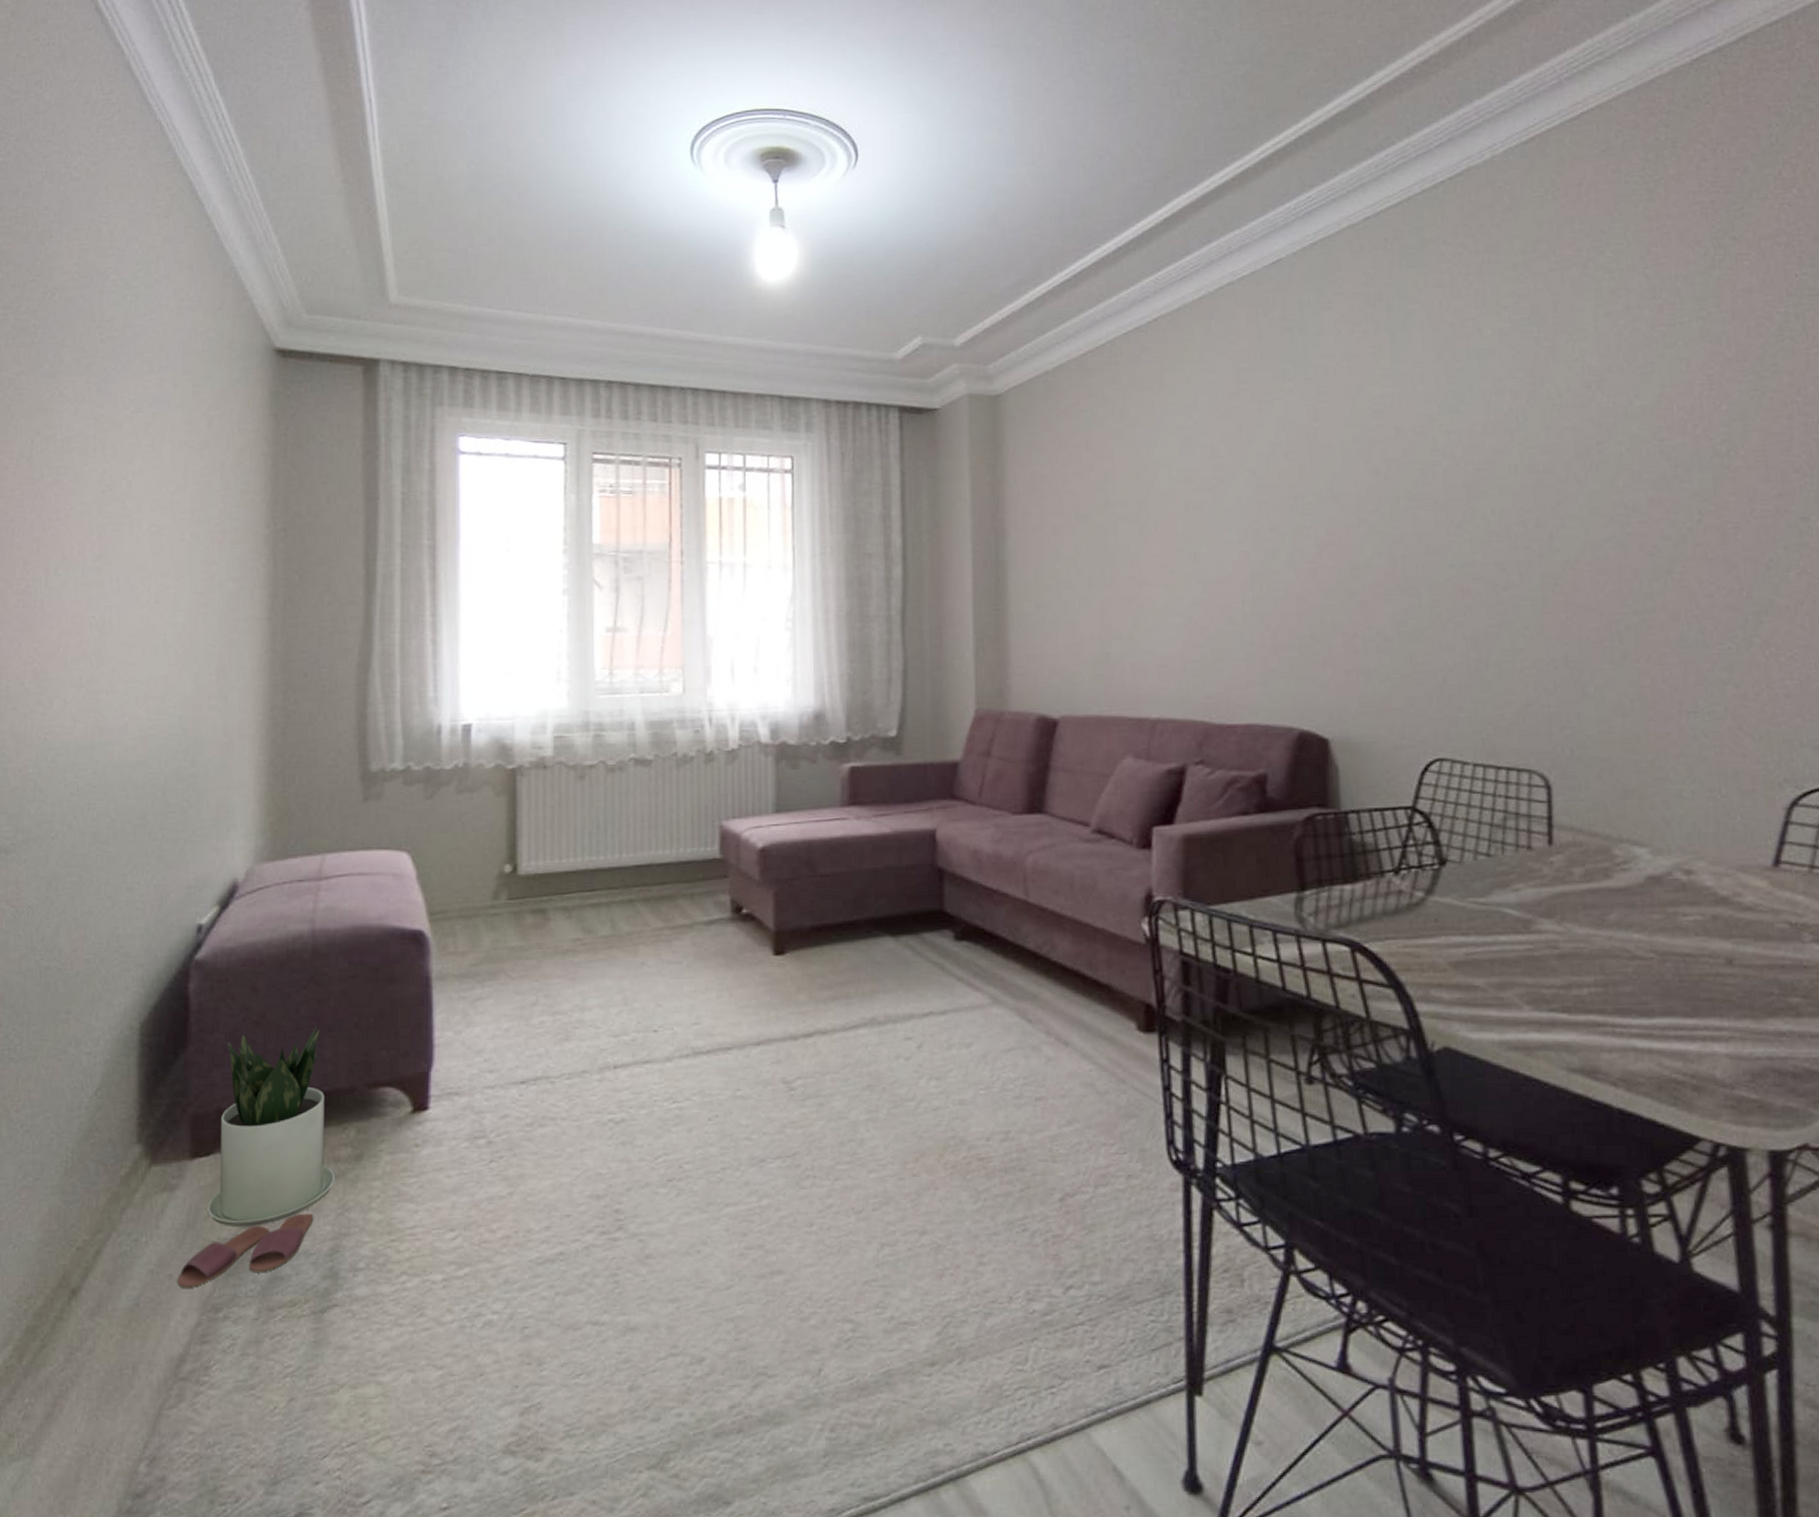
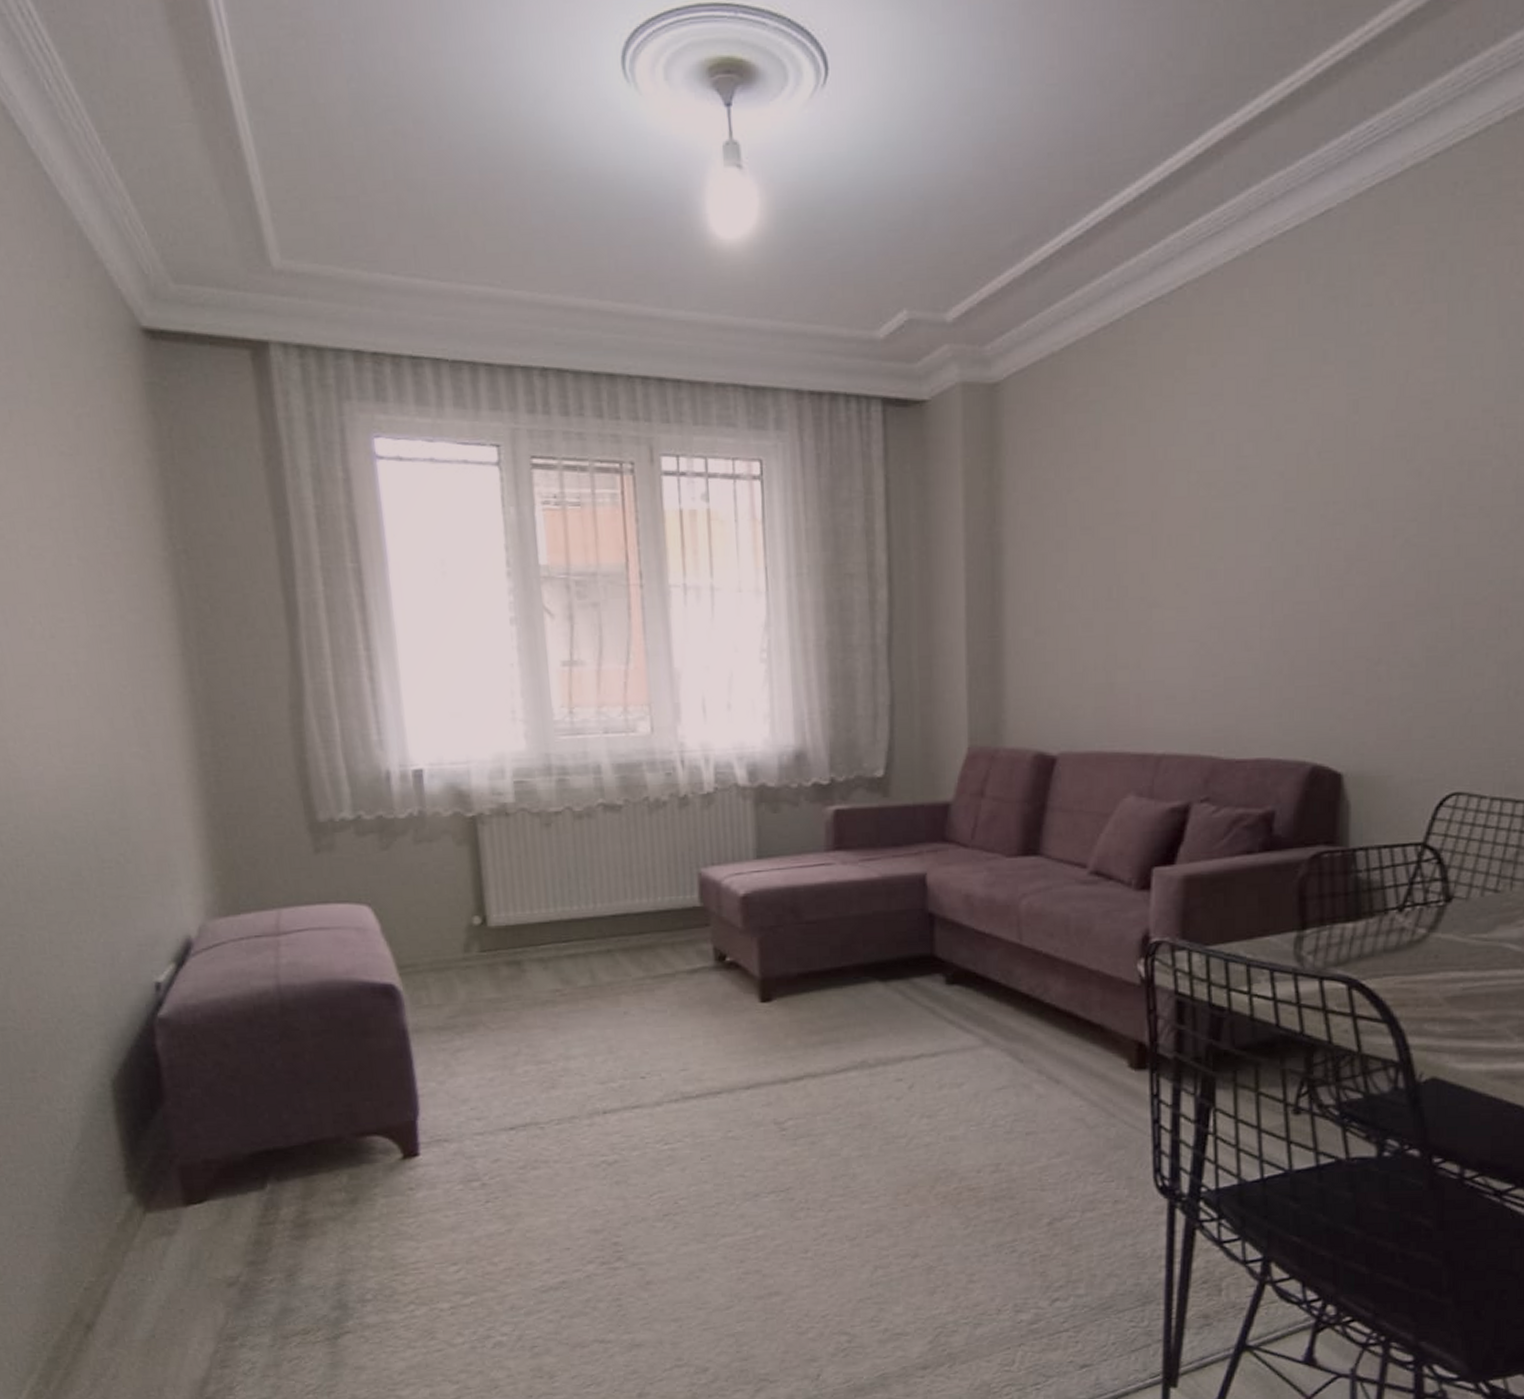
slippers: present [177,1213,314,1288] -> none [189,1252,317,1321]
planter: present [207,1026,335,1226] -> none [204,1079,333,1266]

